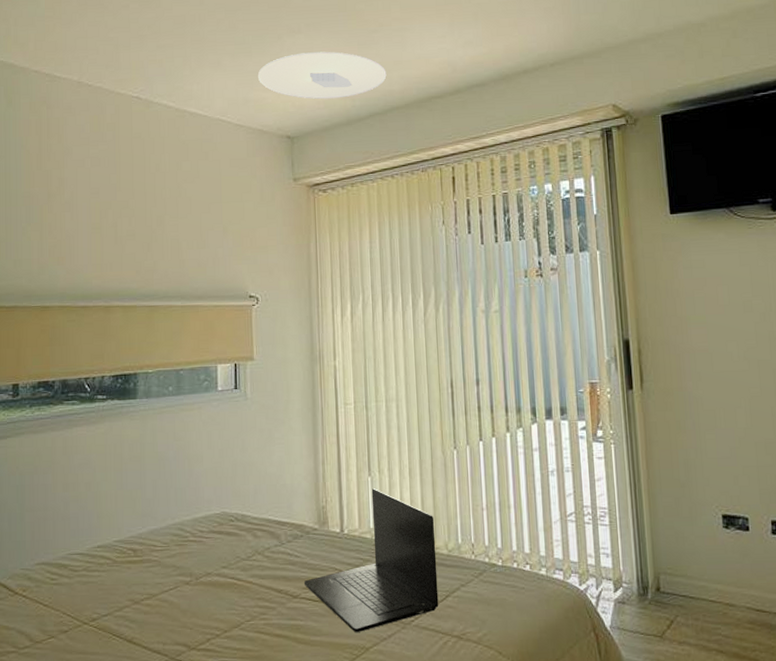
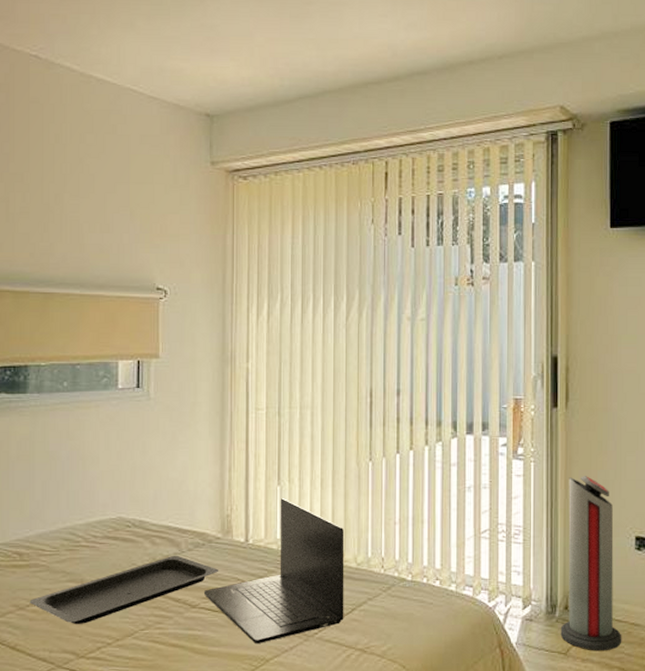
serving tray: none [143,547,318,617] -> present [29,555,219,624]
ceiling light: present [257,51,387,99] -> none [175,21,320,76]
air purifier: none [650,456,718,634] -> present [560,476,622,651]

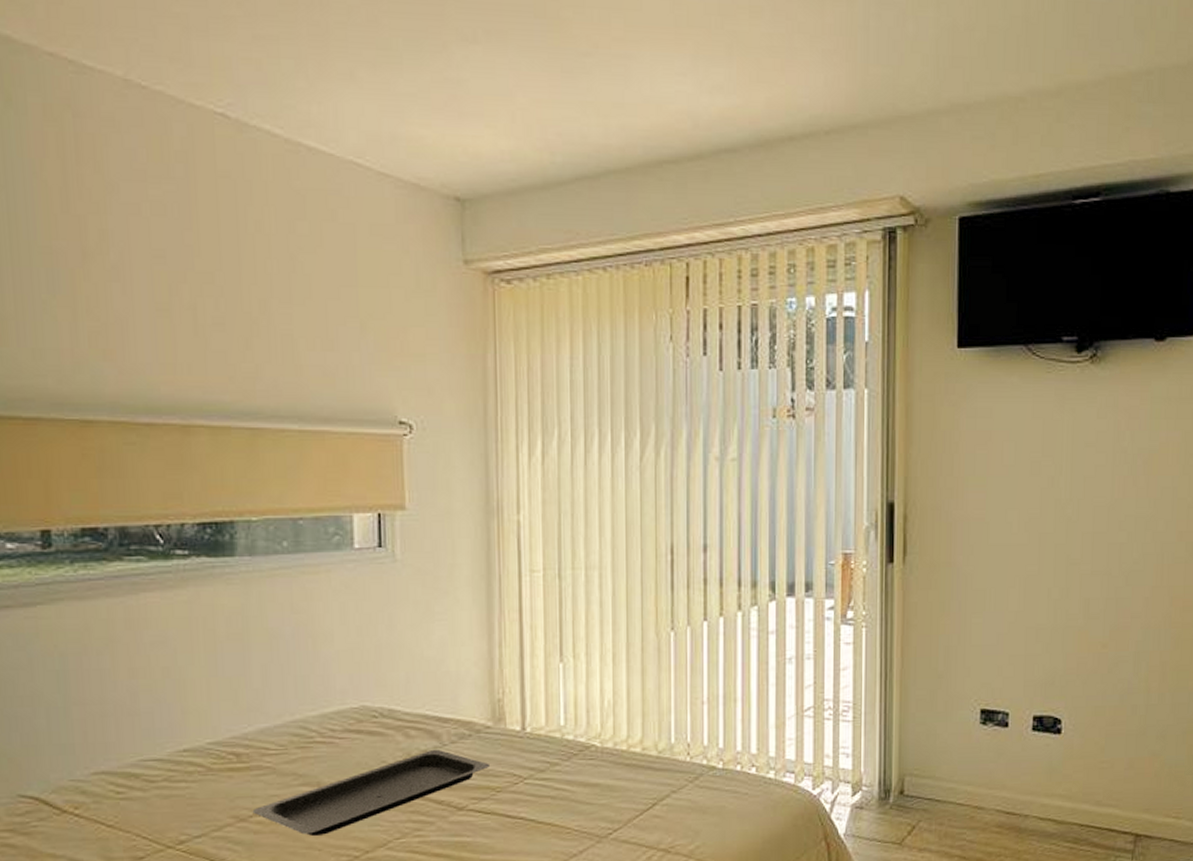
laptop: present [203,498,345,643] -> none [472,677,644,848]
air purifier: present [560,476,622,651] -> none [894,642,964,840]

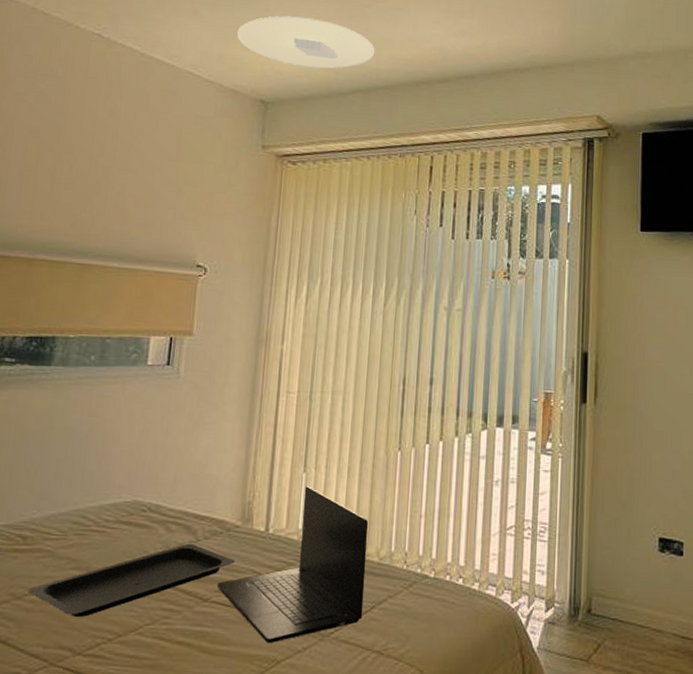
ceiling light: none [411,74,601,149] -> present [237,15,375,69]
laptop: none [472,677,644,848] -> present [216,486,369,643]

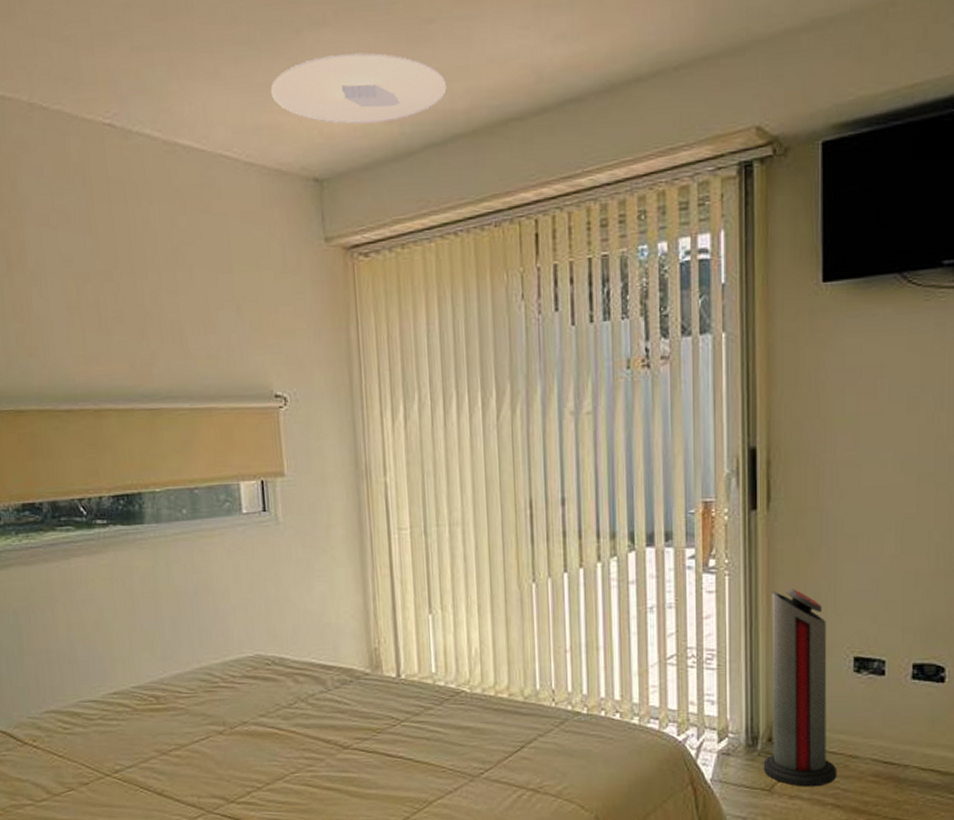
serving tray: present [27,543,236,617] -> none [171,693,371,768]
laptop: present [216,486,369,643] -> none [355,628,513,785]
air purifier: none [582,474,644,659] -> present [763,589,837,787]

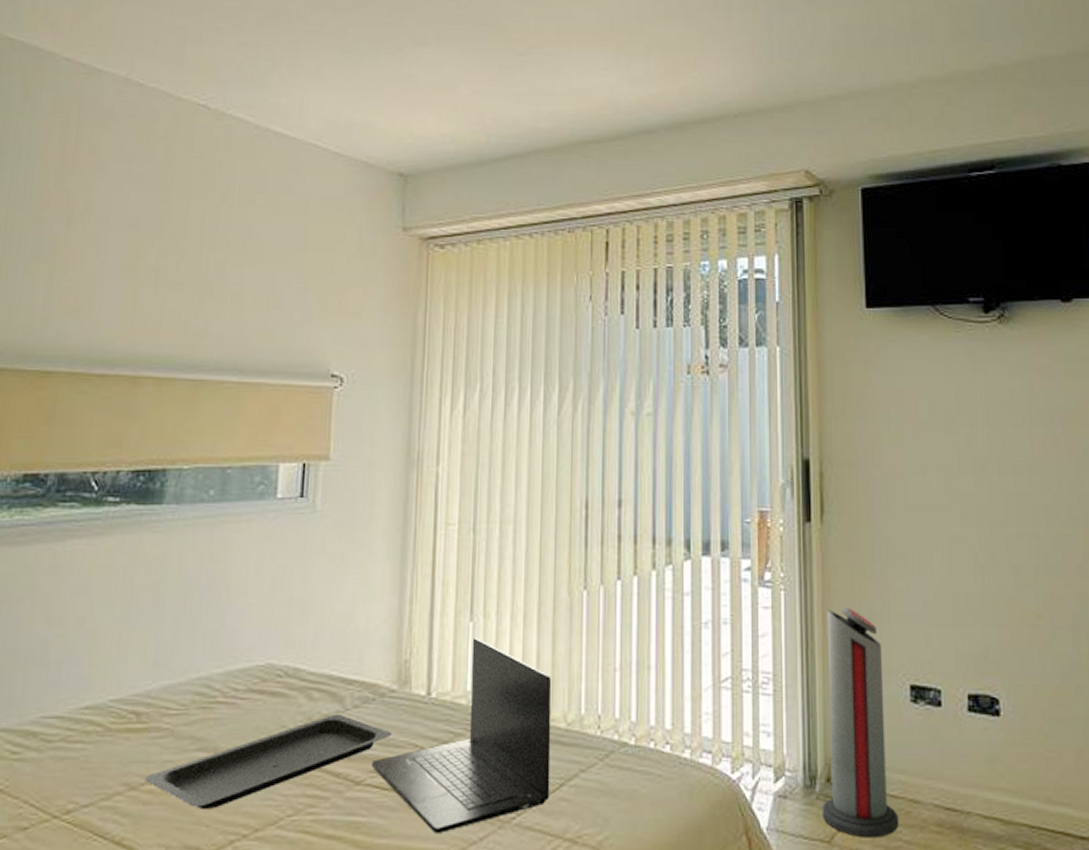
serving tray: none [171,693,371,768] -> present [144,713,393,809]
ceiling light: present [270,52,447,125] -> none [367,71,533,132]
laptop: none [355,628,513,785] -> present [371,638,552,833]

